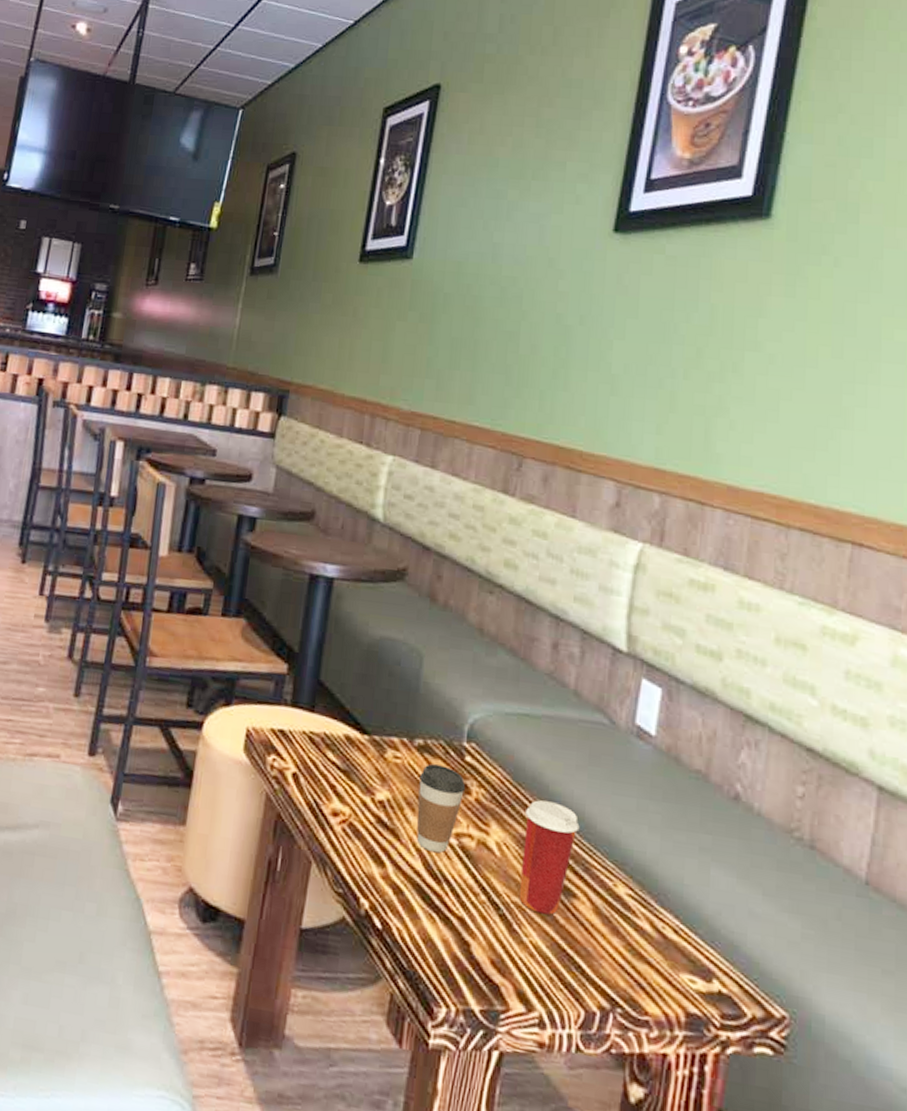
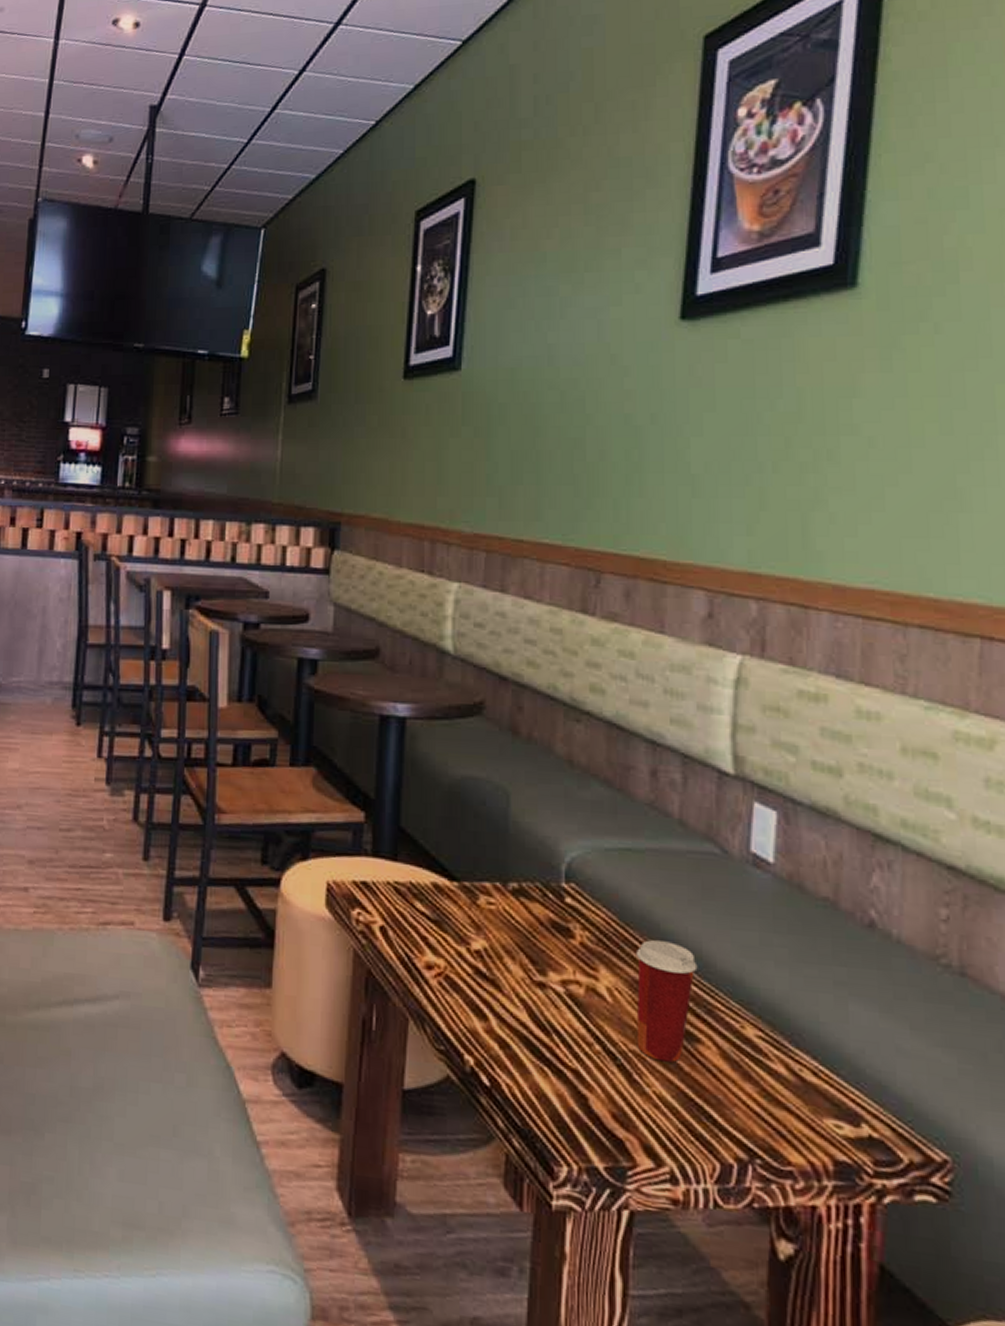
coffee cup: present [416,764,466,853] -> none [517,908,569,1003]

